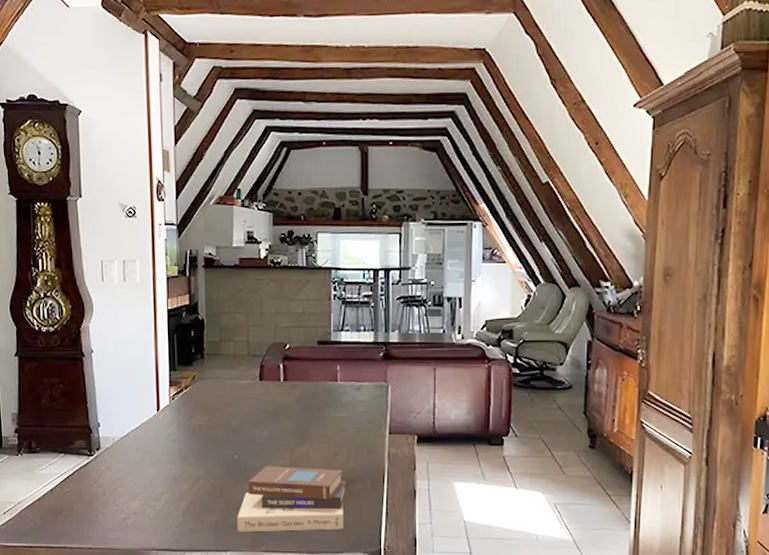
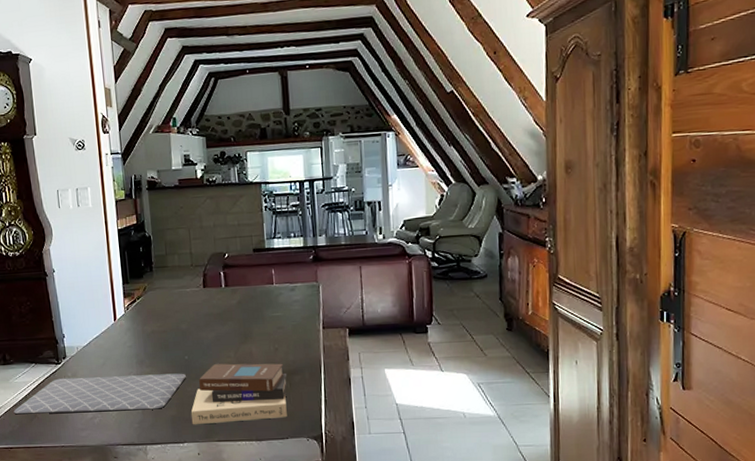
placemat: none [36,472,235,513] -> present [13,373,187,415]

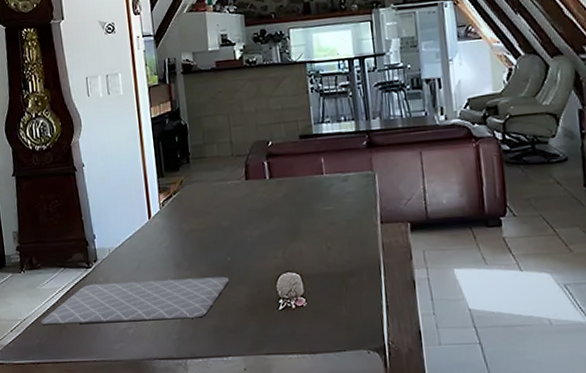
books: present [190,363,287,425] -> none [235,263,344,336]

